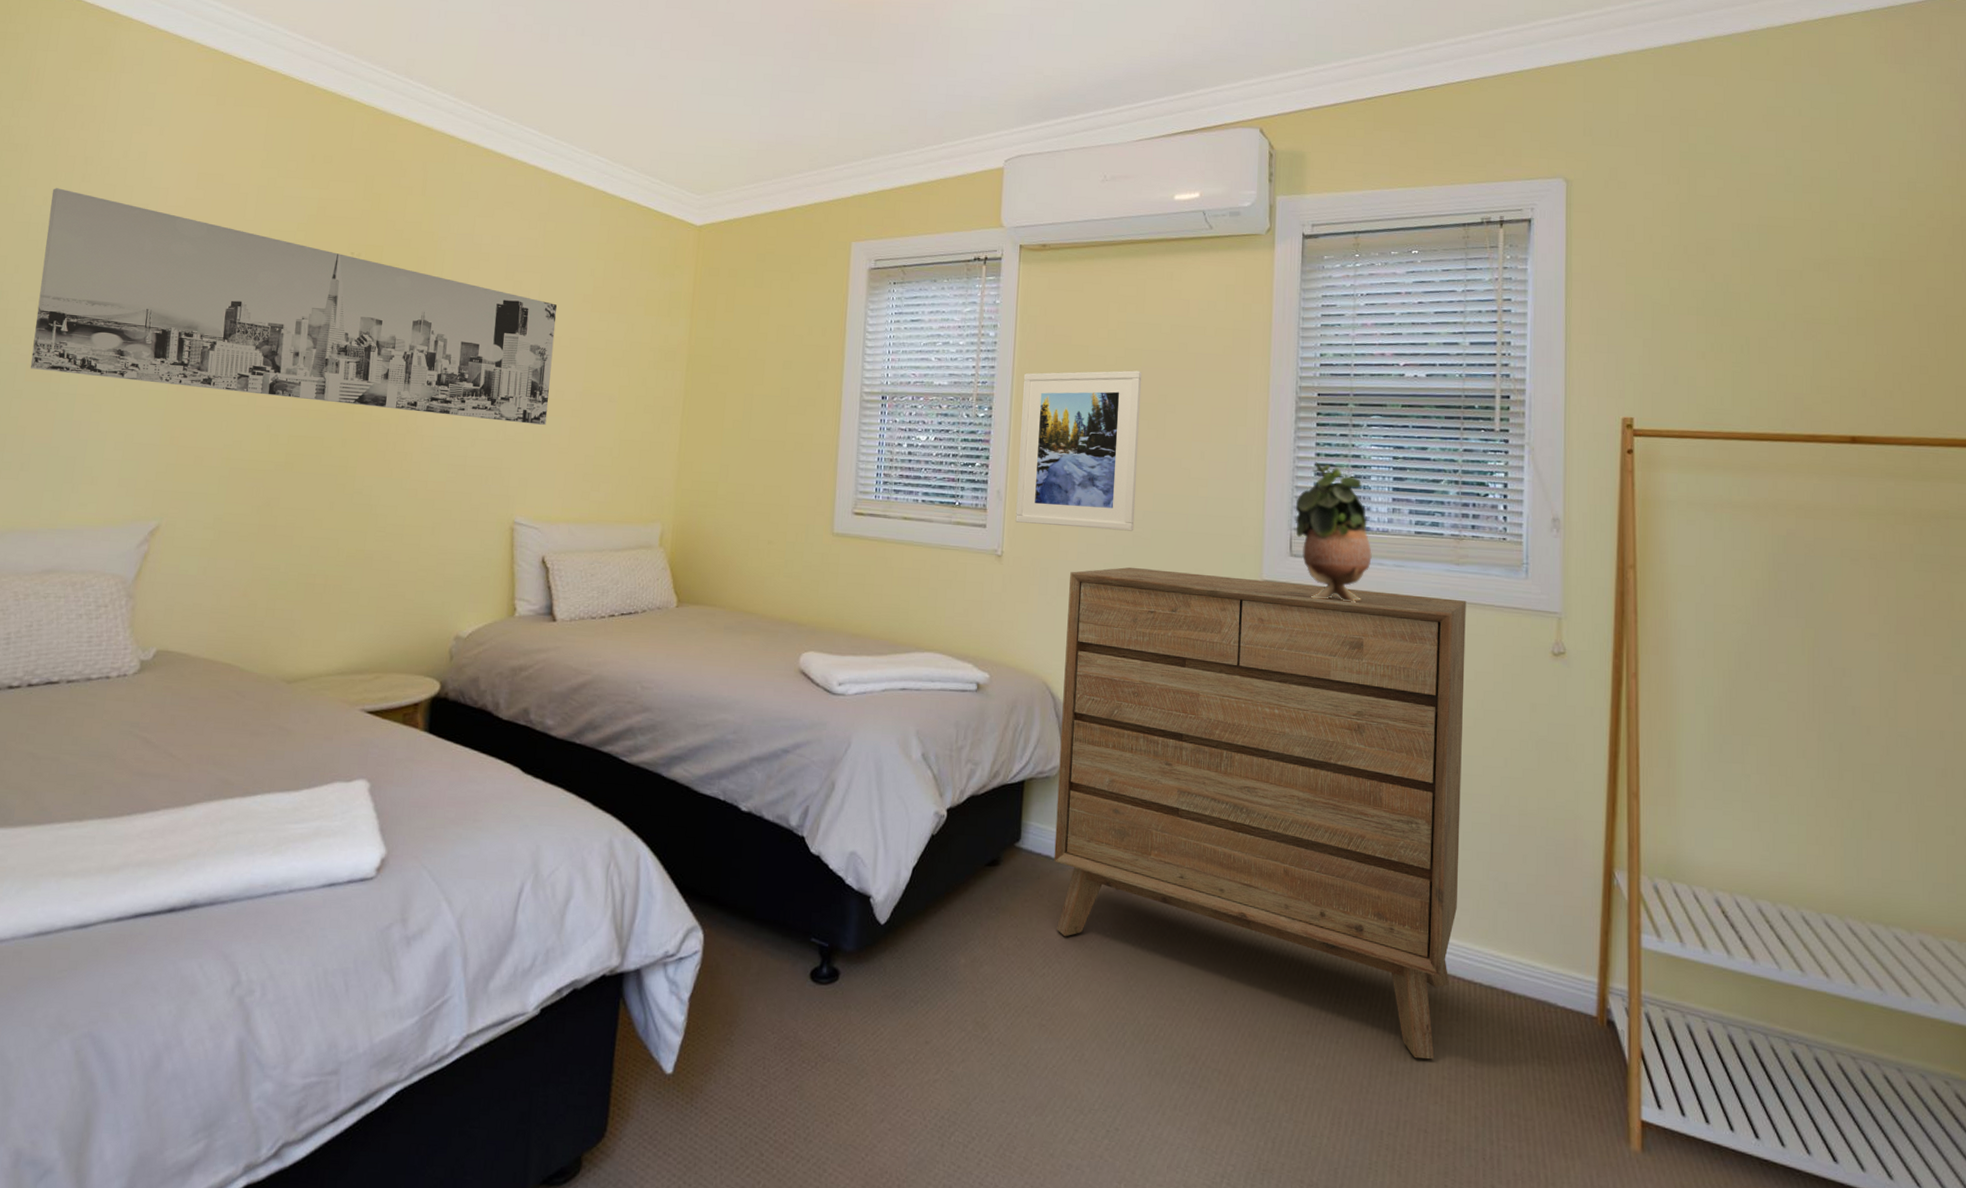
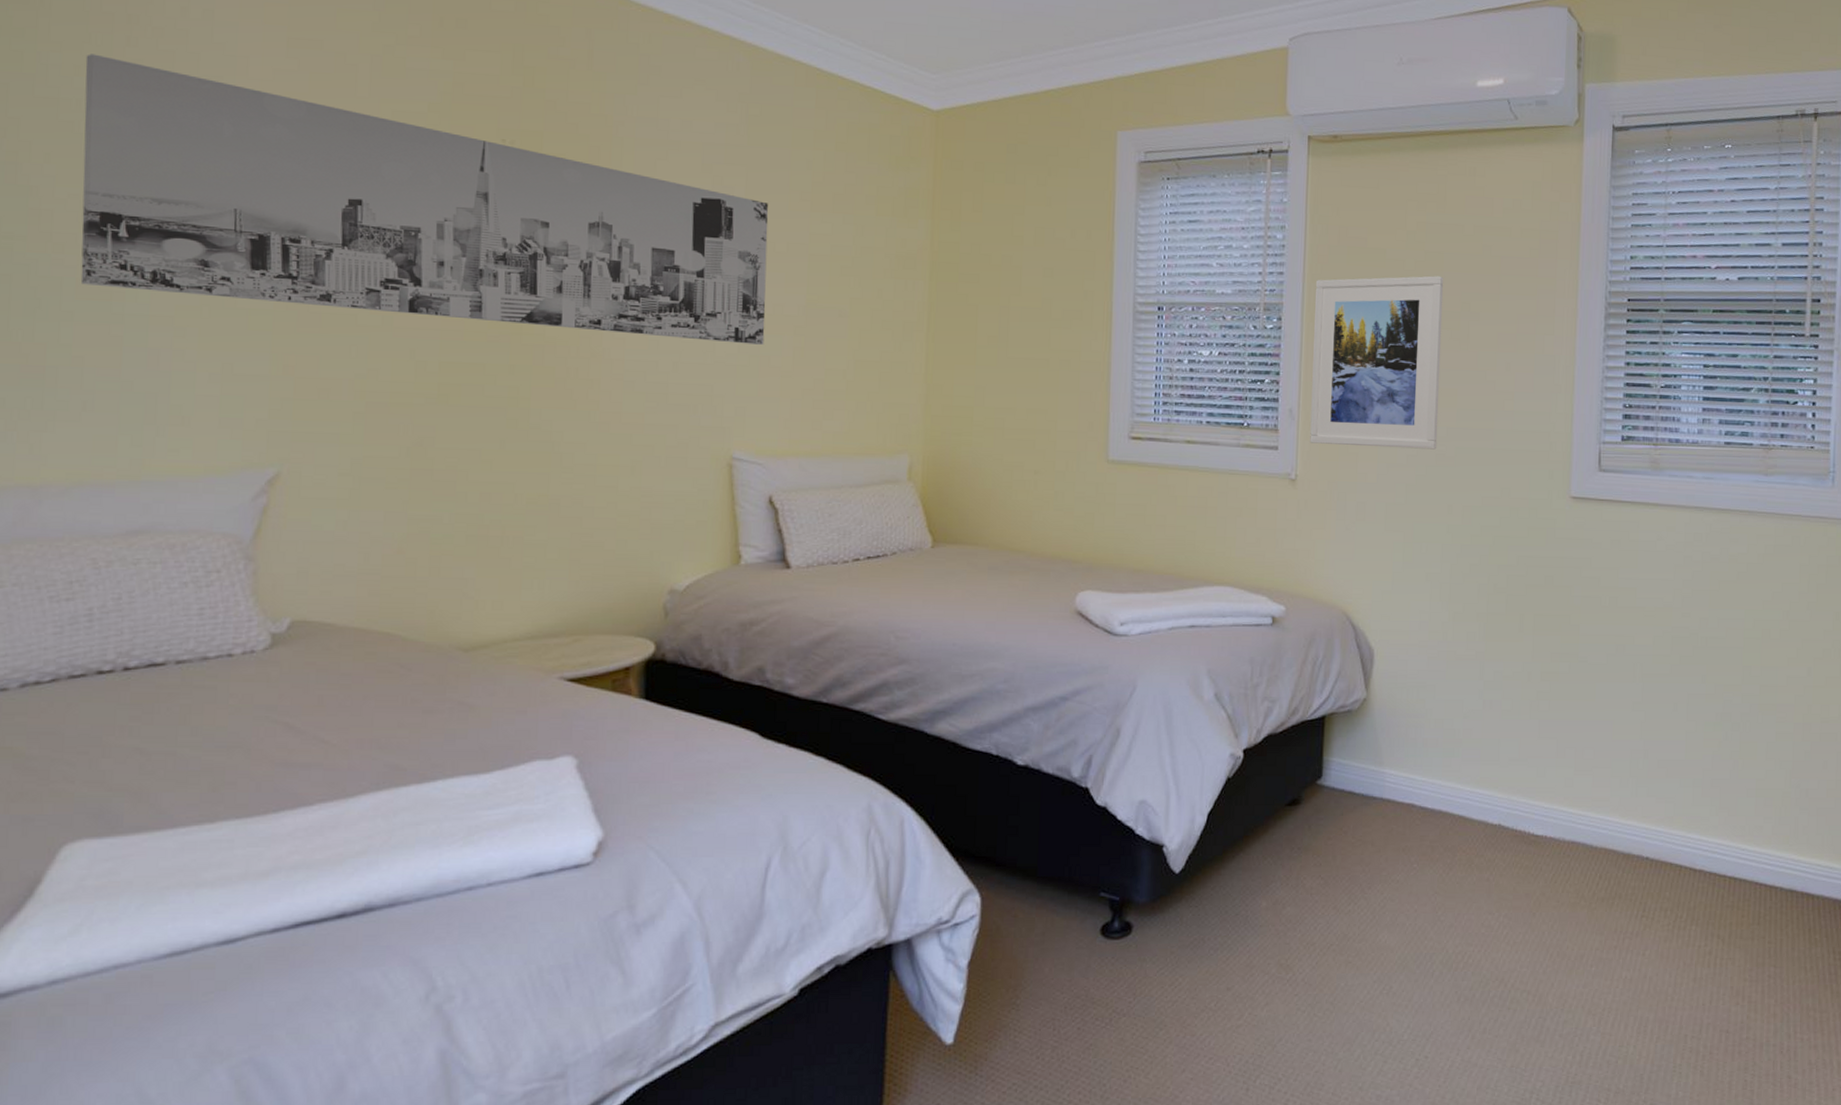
dresser: present [1054,567,1466,1060] -> none [1357,487,1774,964]
potted plant: present [1295,462,1372,603] -> none [1604,372,1682,517]

